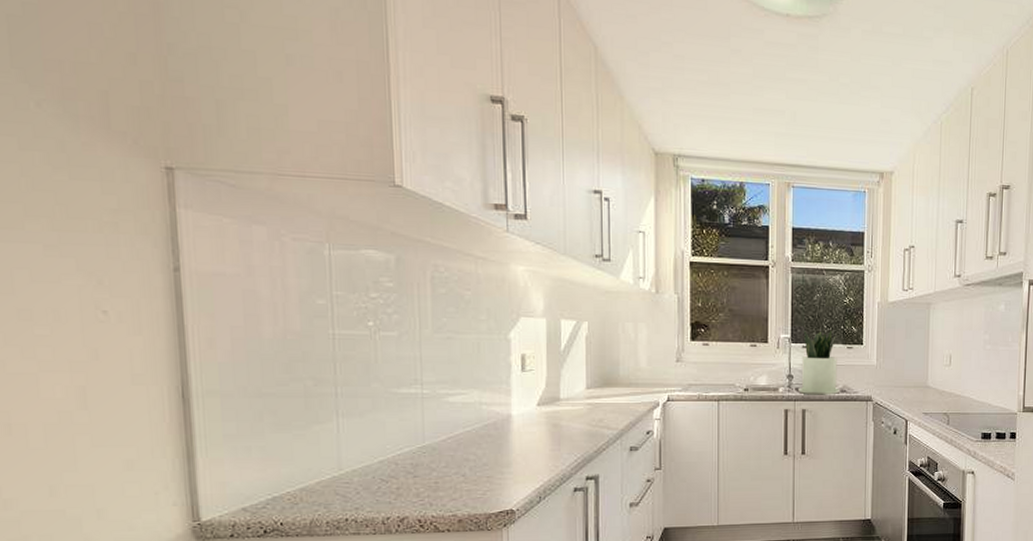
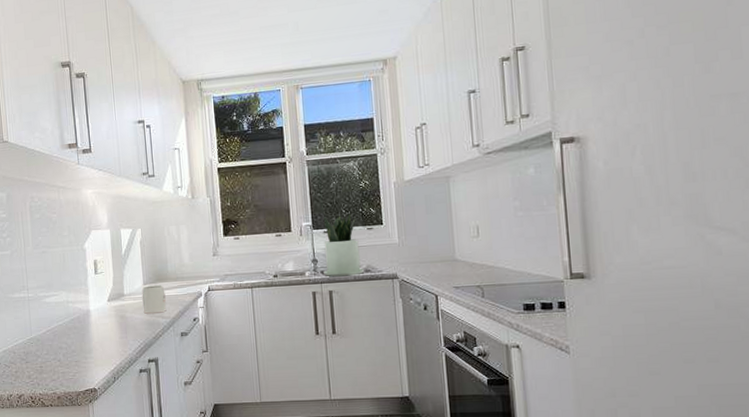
mug: none [583,390,614,424] -> present [141,285,167,315]

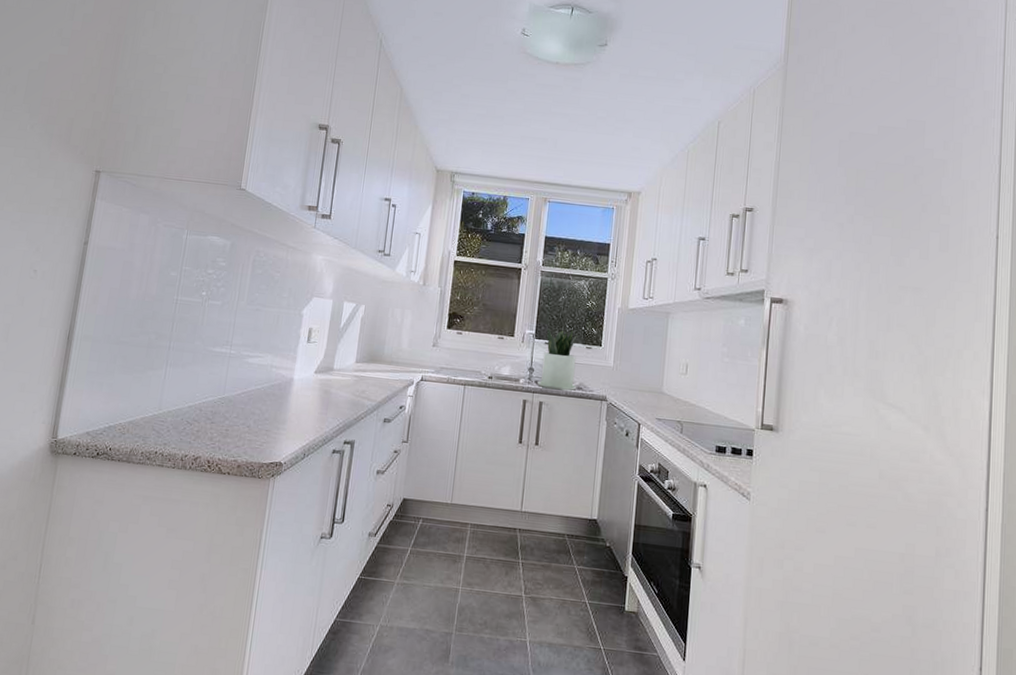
mug: present [141,285,167,315] -> none [349,364,377,395]

